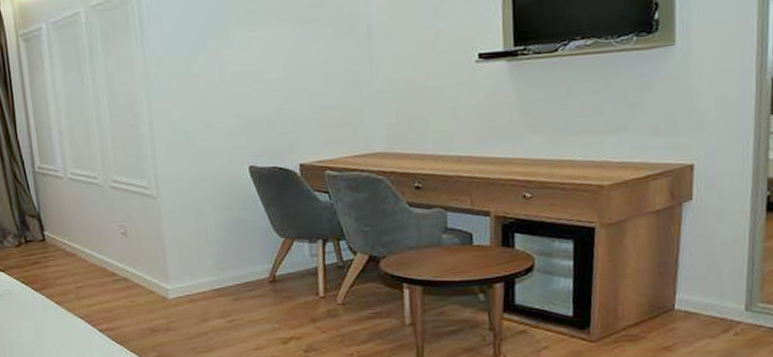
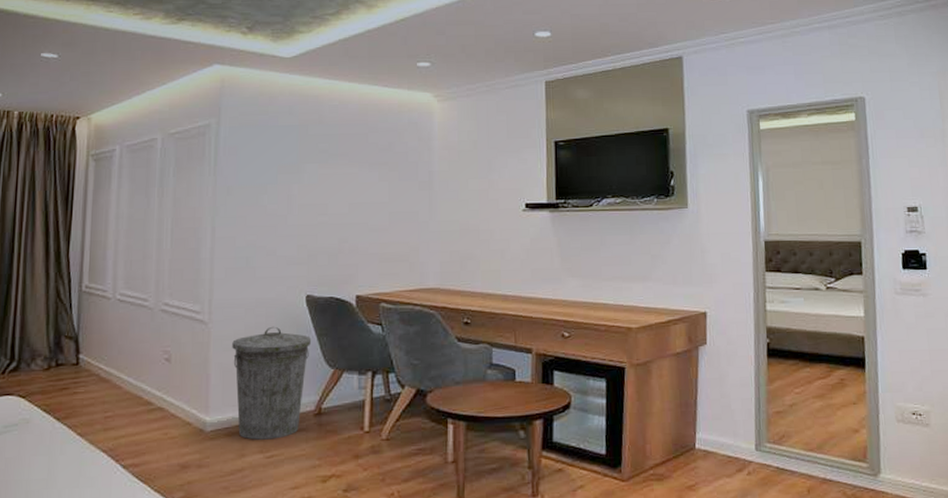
trash can: none [182,198,259,306] -> present [232,326,312,440]

